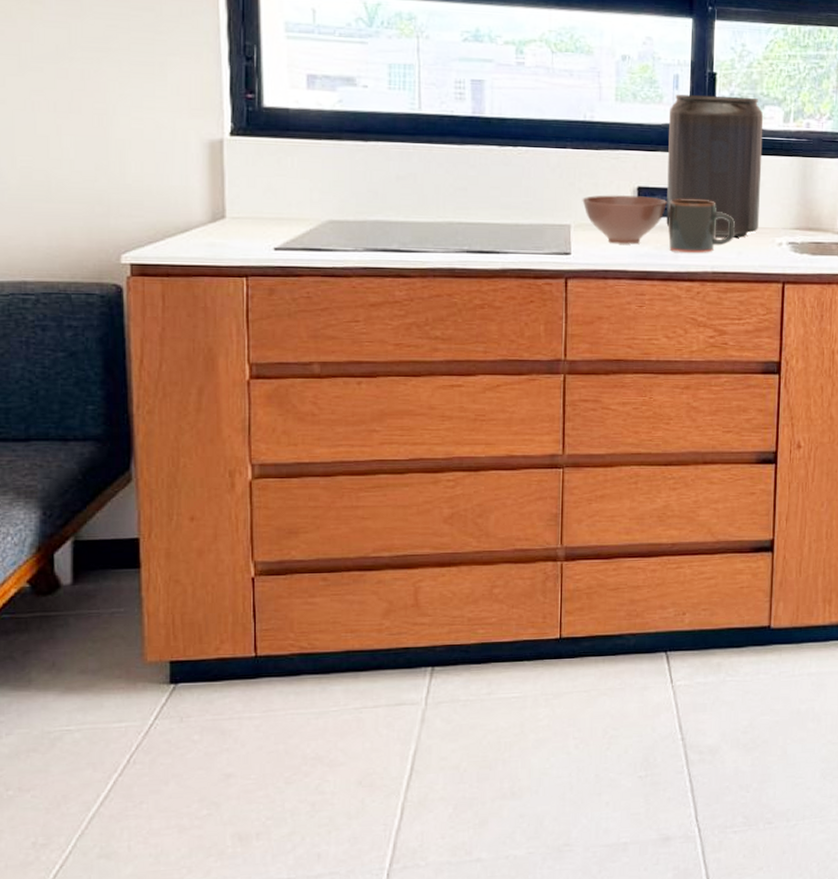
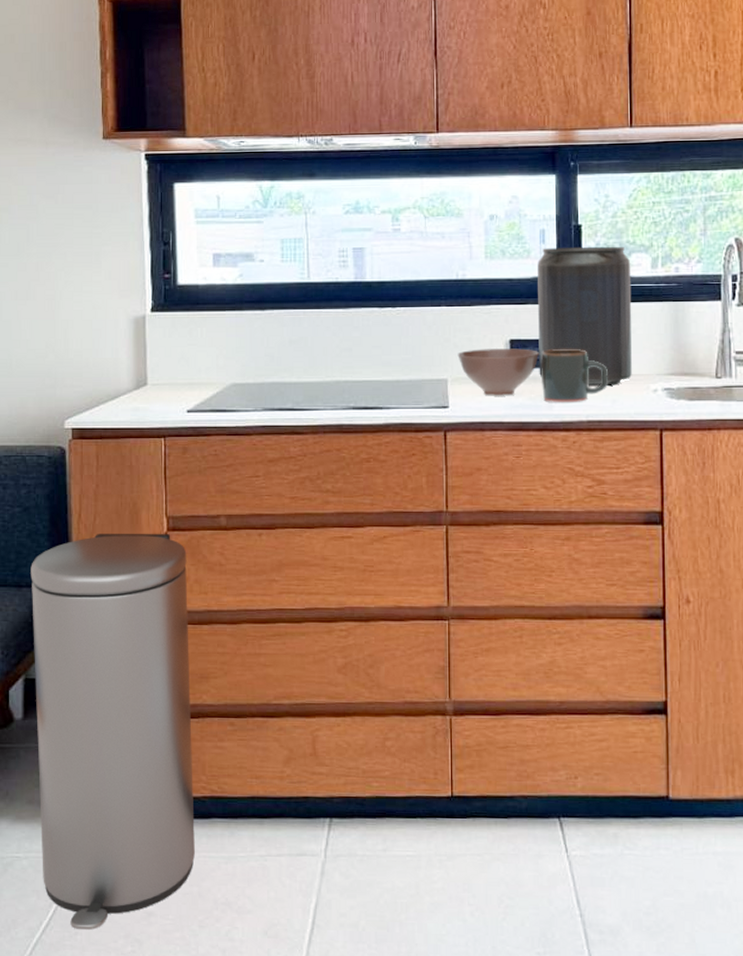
pedal bin: none [79,381,281,798] -> present [31,533,195,930]

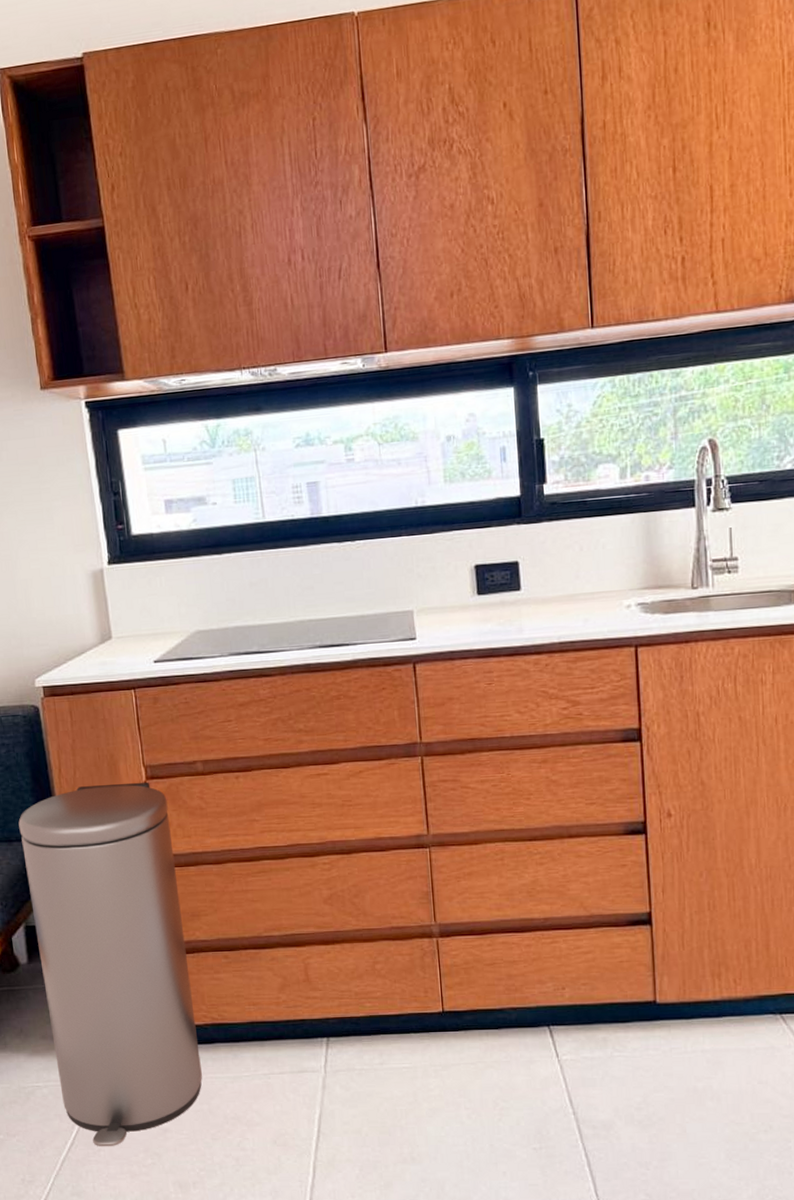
bowl: present [457,348,539,396] -> none [421,573,506,625]
soda can: present [537,246,632,387] -> none [499,458,604,608]
mug: present [540,348,608,403] -> none [508,569,579,627]

